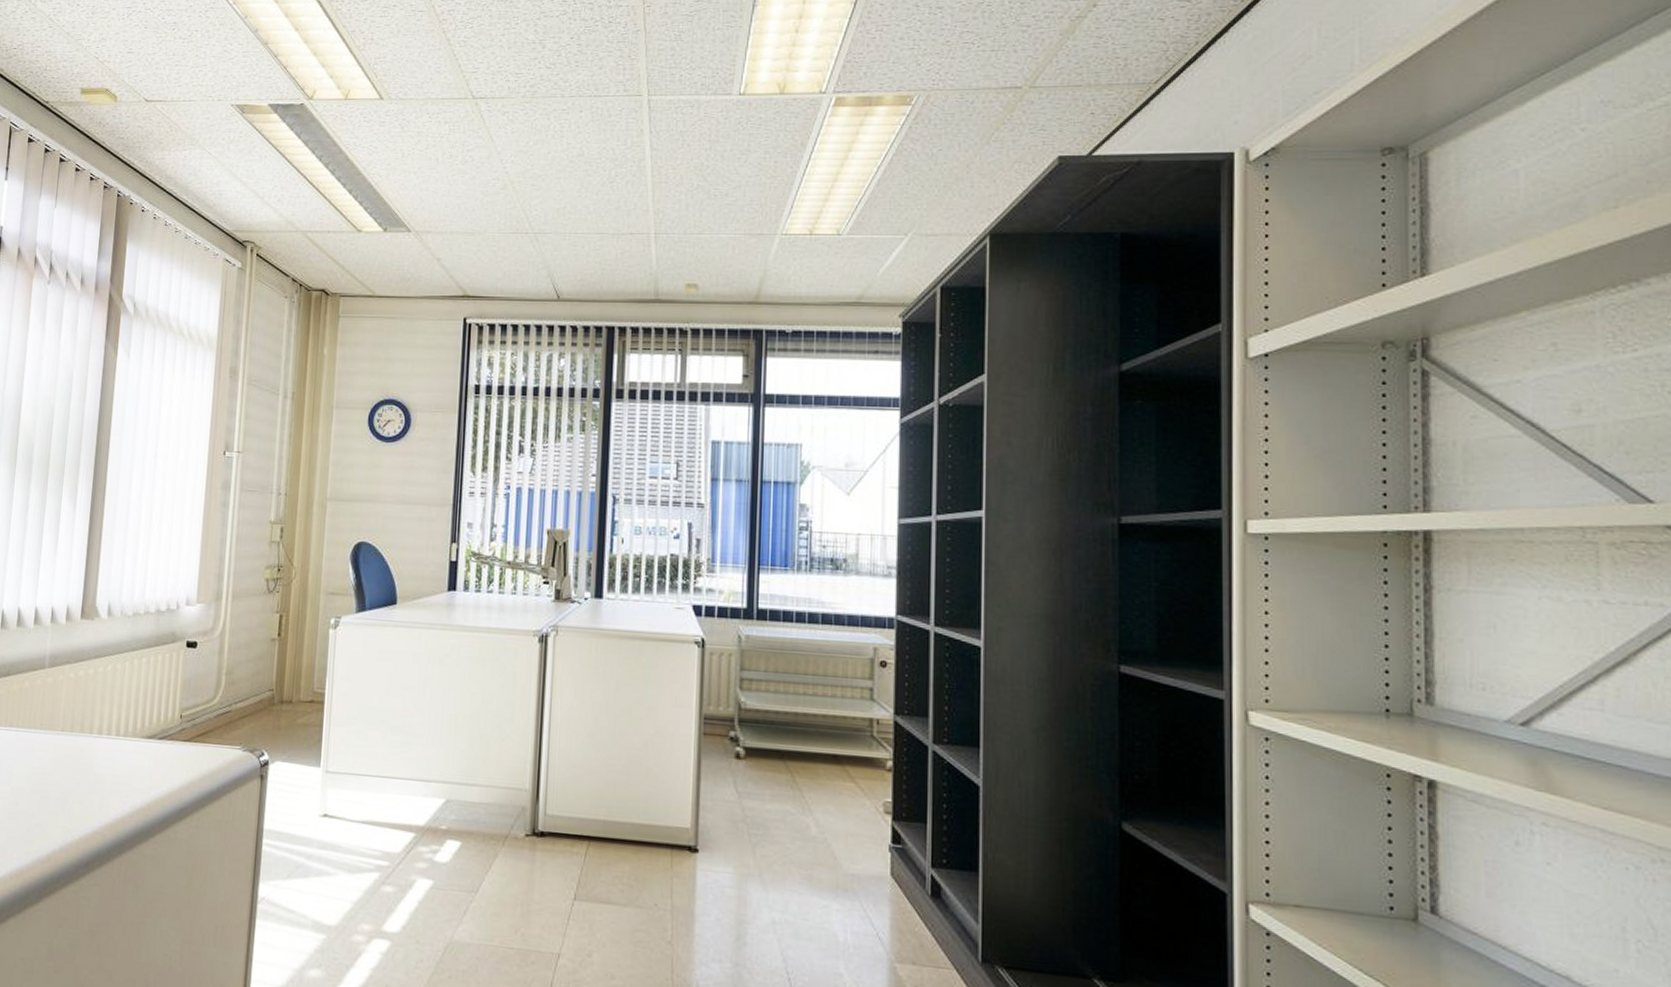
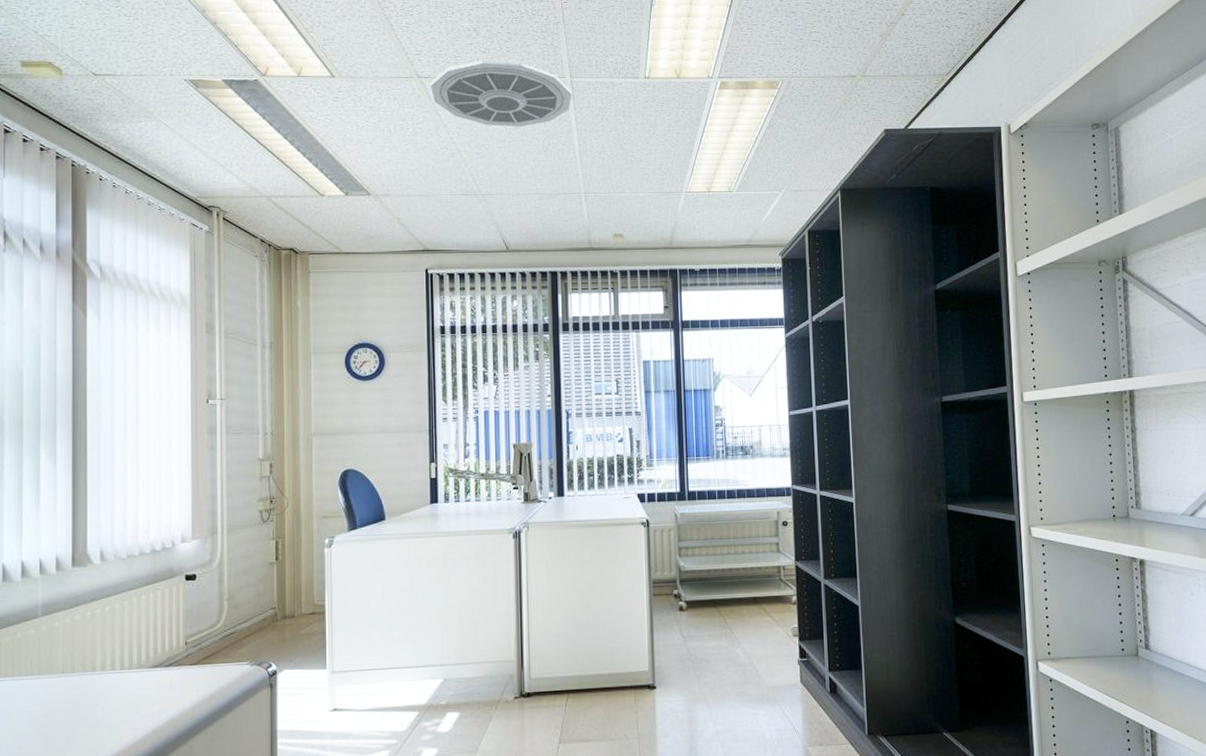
ceiling vent: none [485,76,649,155] -> present [430,60,572,127]

